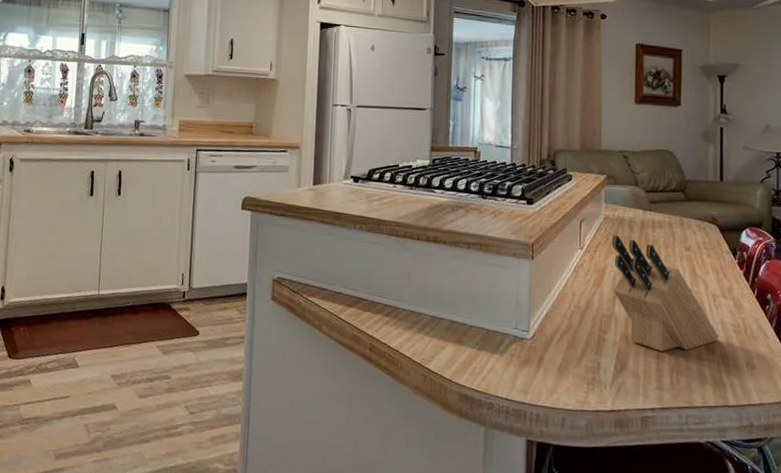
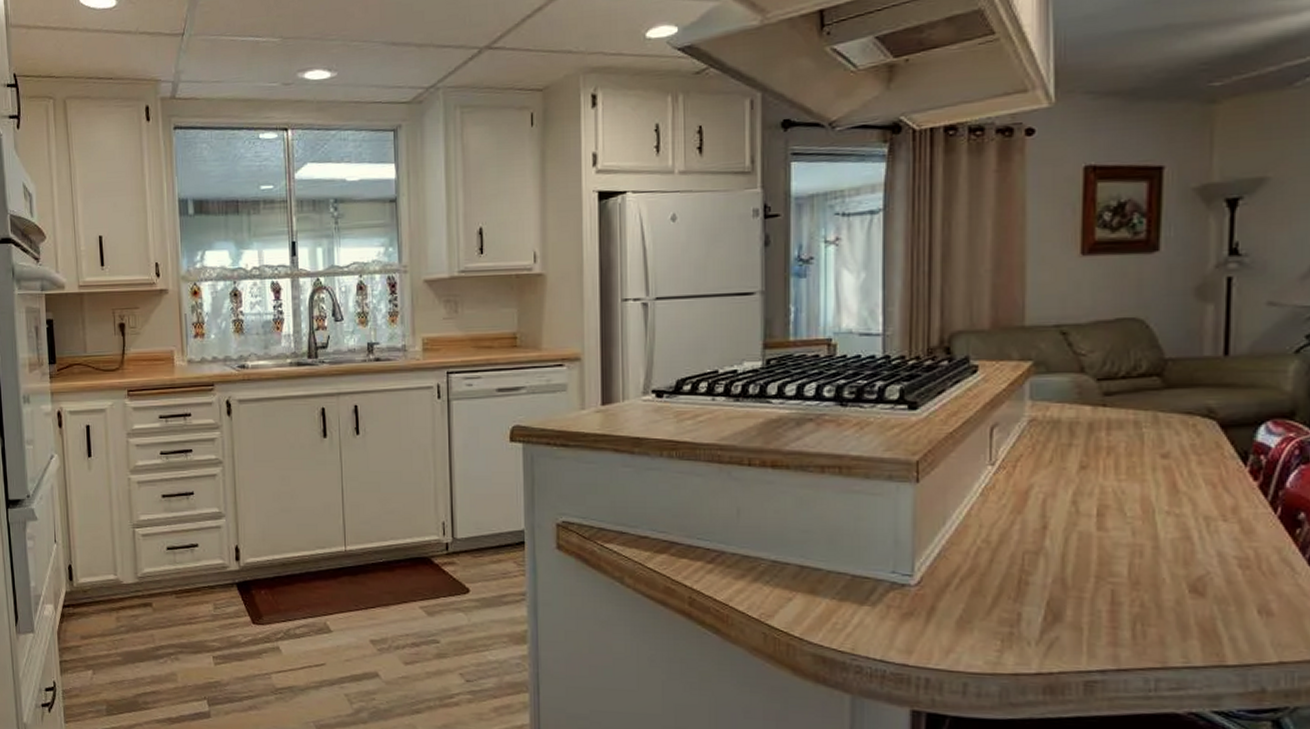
knife block: present [612,234,719,351] -> none [1041,442,1214,596]

